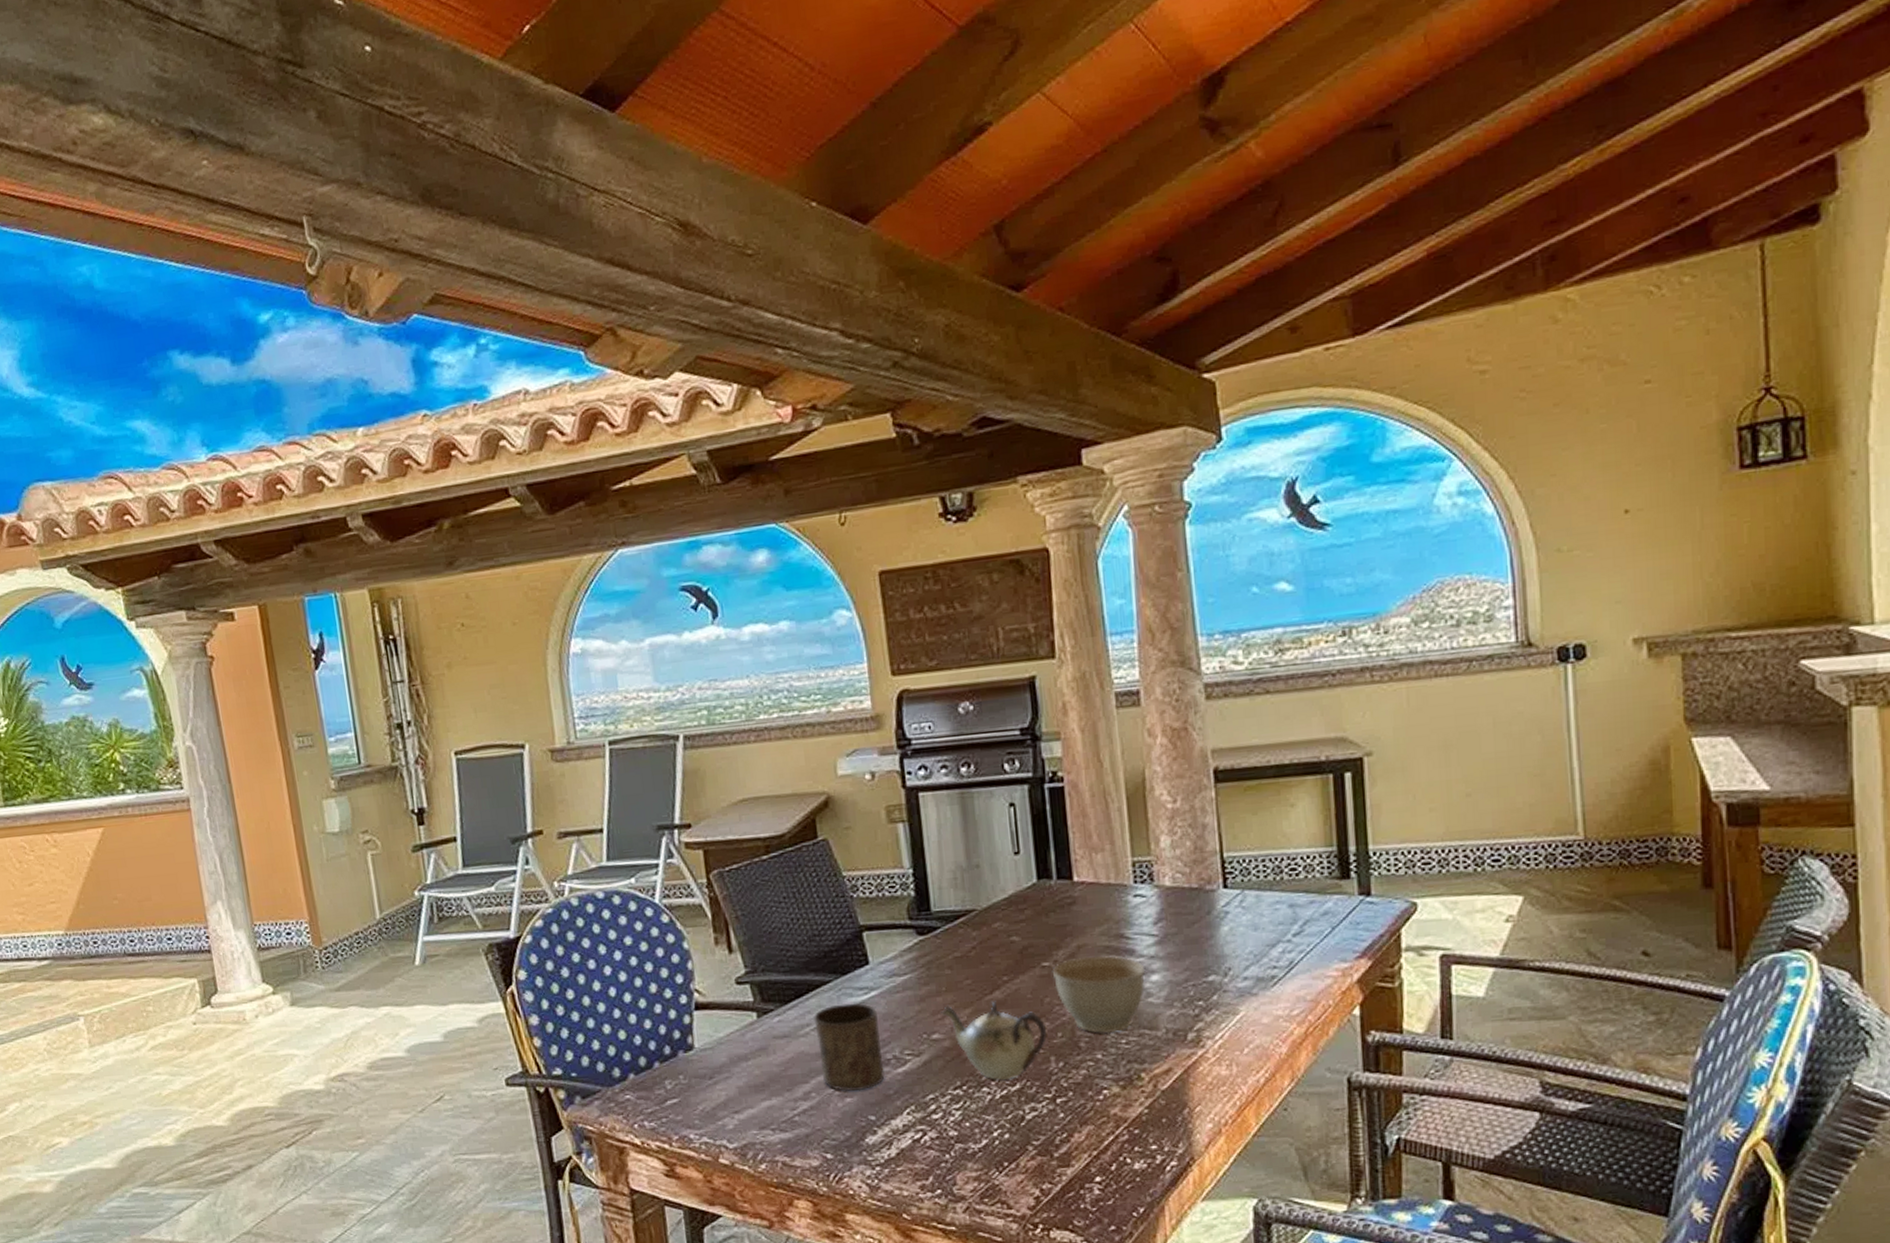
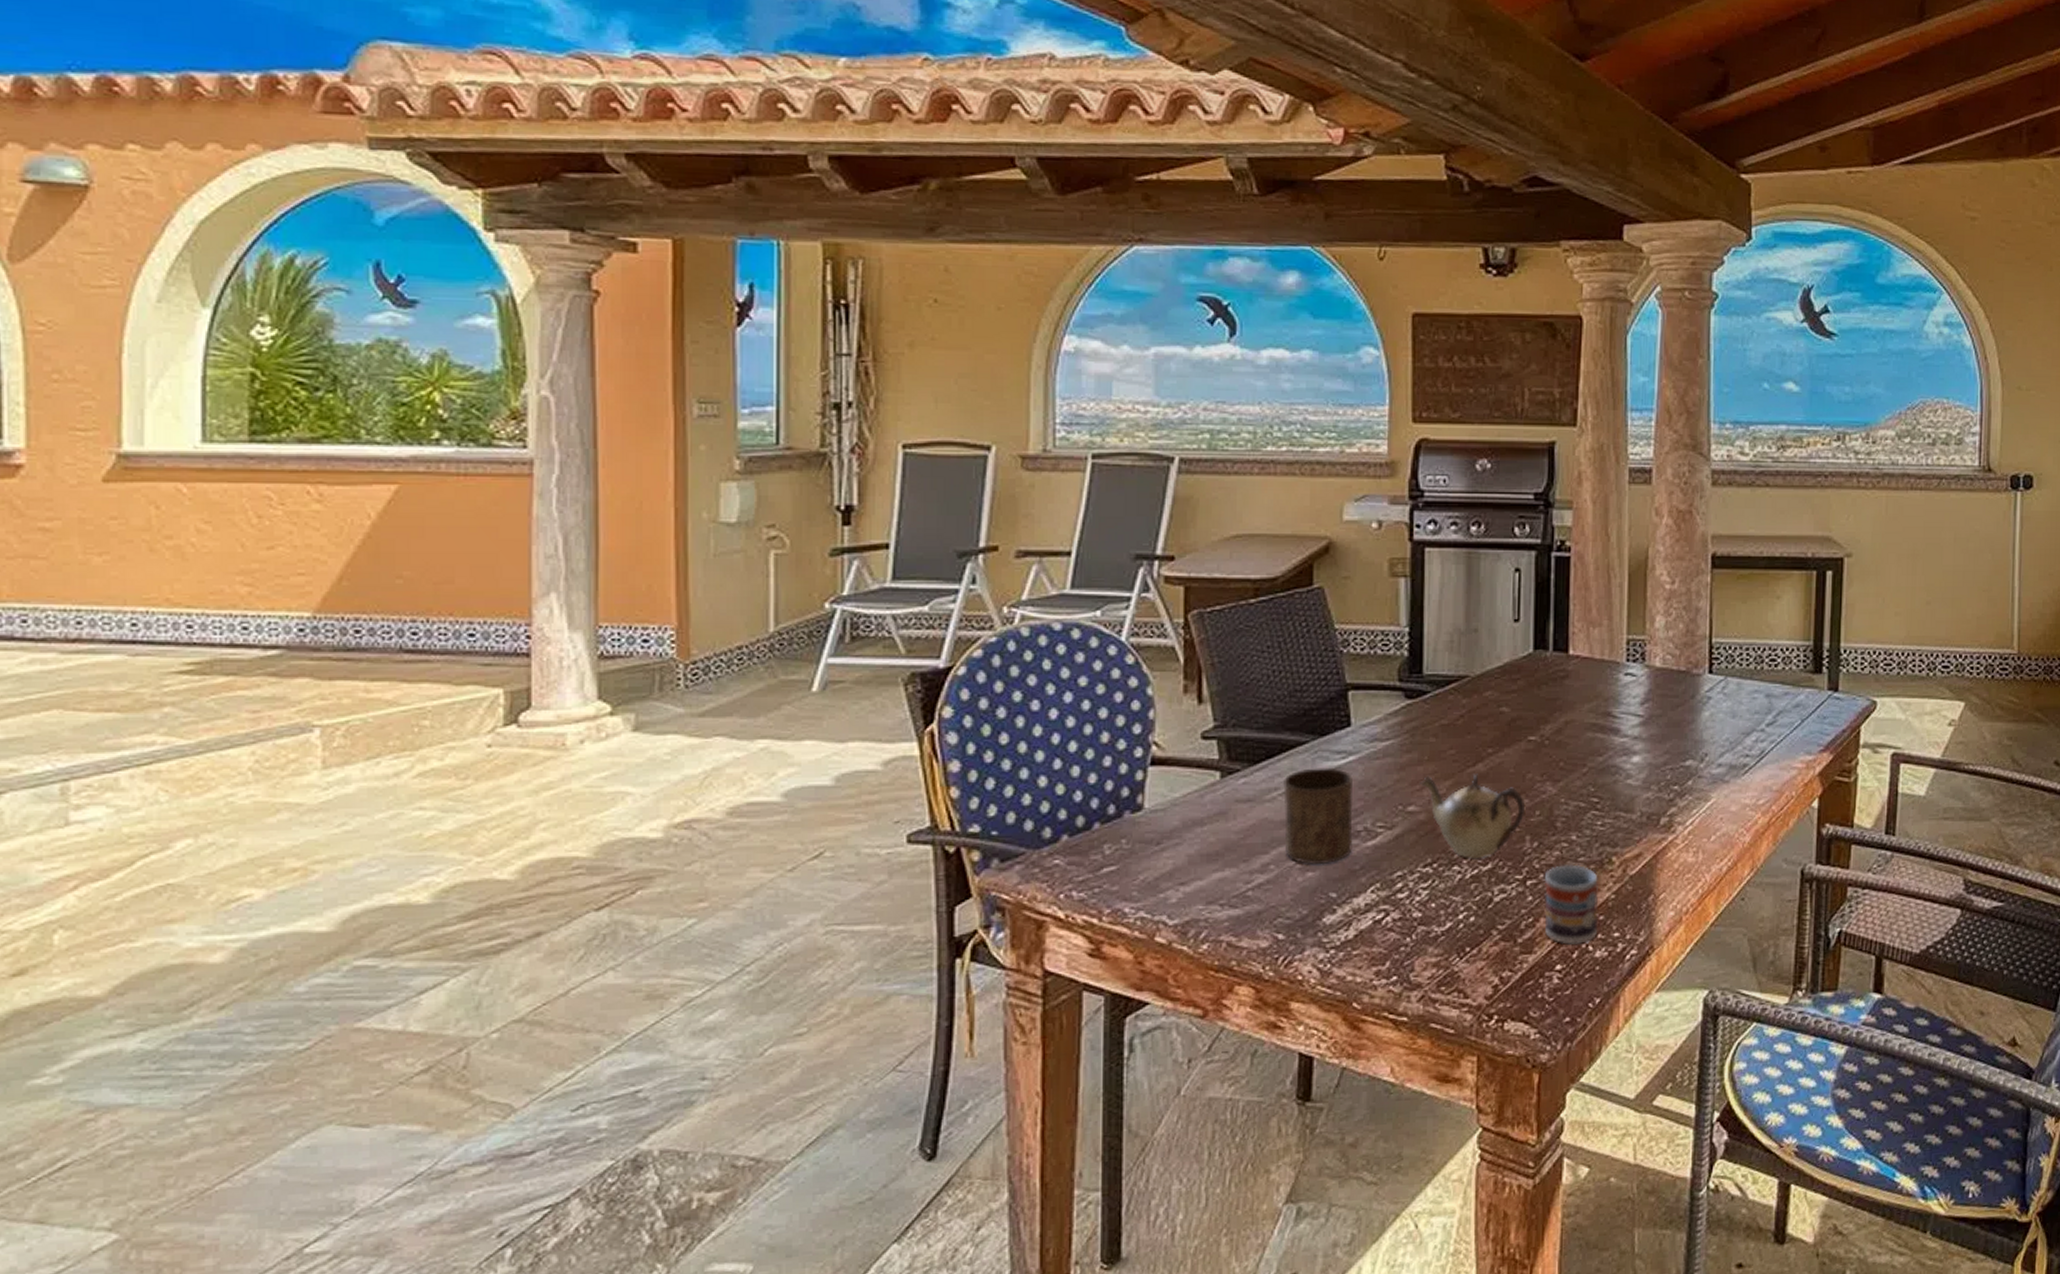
planter bowl: present [1052,956,1146,1034] -> none [1537,733,1628,815]
cup: none [1073,1082,1134,1158] -> present [1544,864,1599,945]

